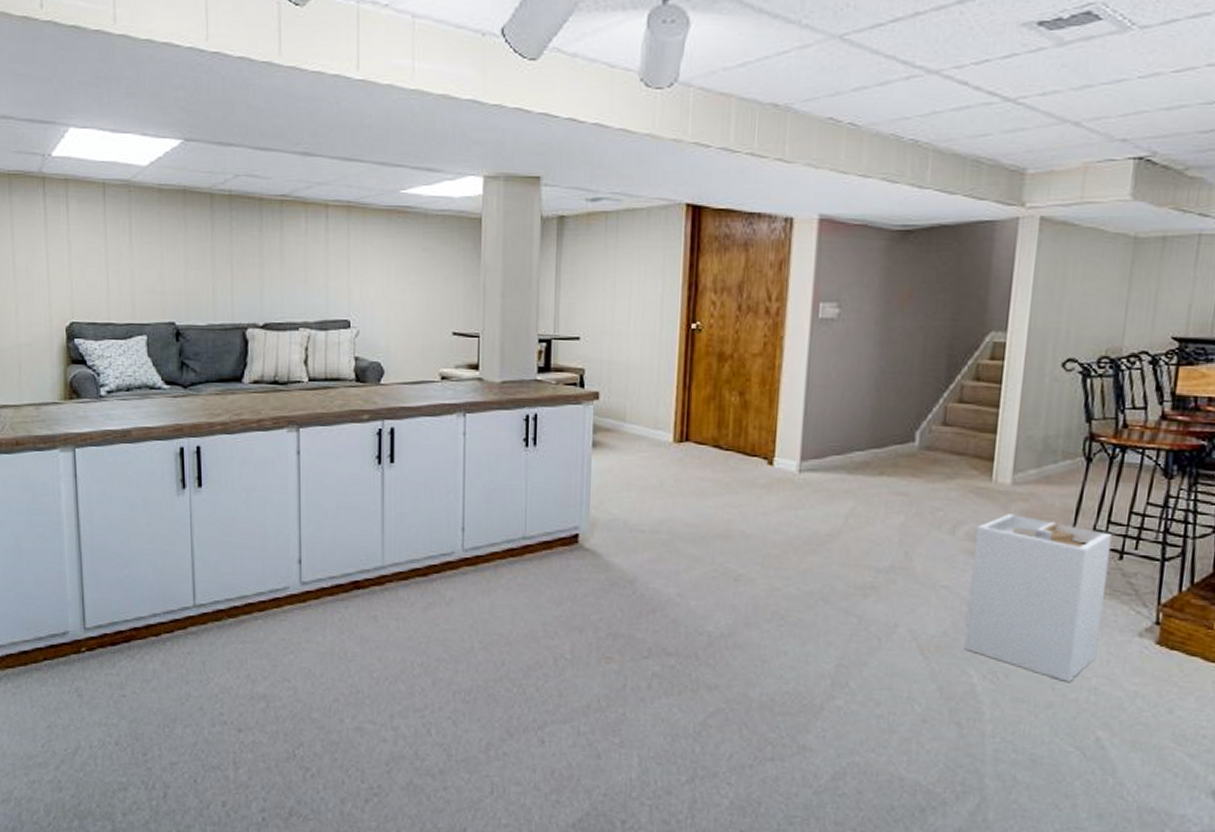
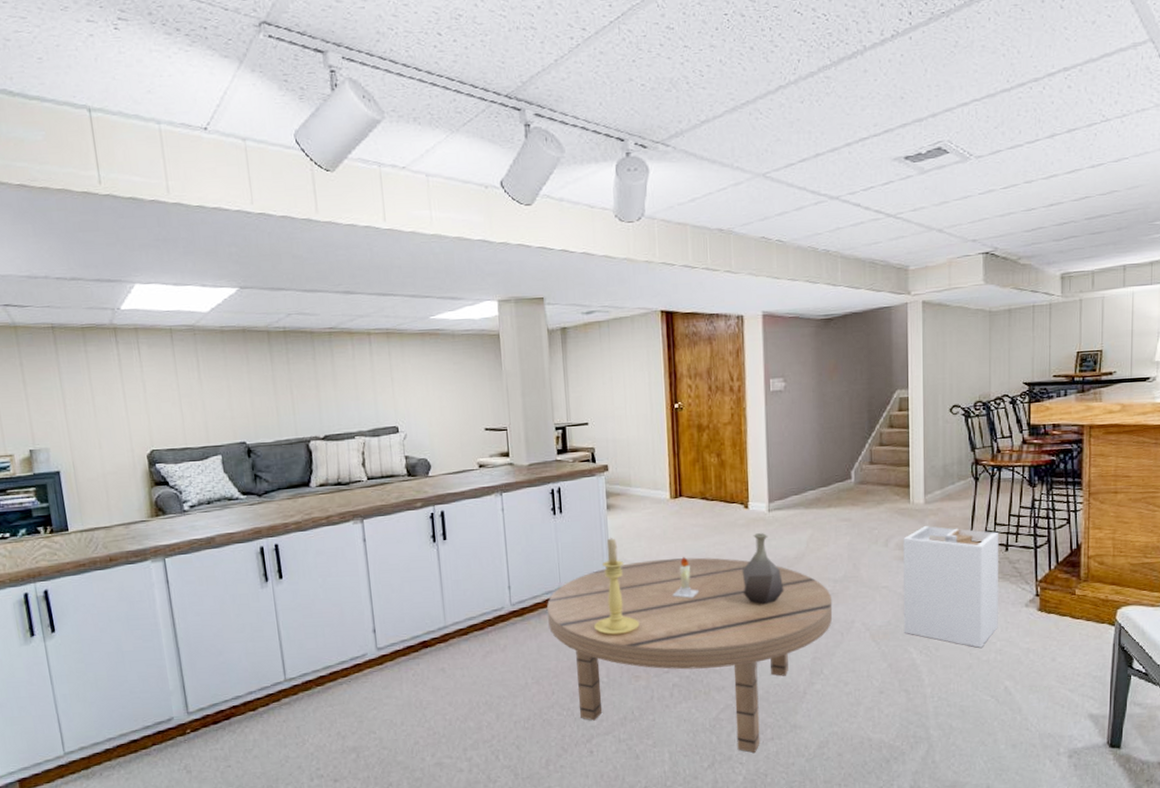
dining table: none [506,516,872,773] -> present [547,557,833,753]
candle holder: none [562,483,618,604] -> present [594,538,640,636]
vase: none [754,498,809,590] -> present [742,533,784,605]

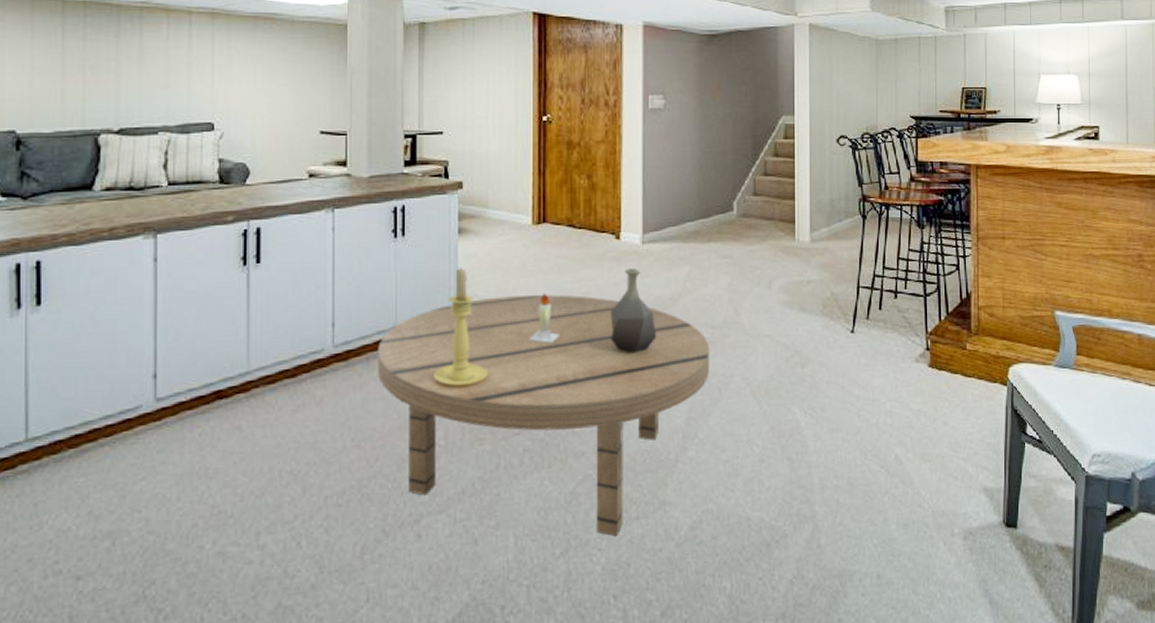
laundry hamper: present [903,526,999,648] -> none [787,267,888,409]

